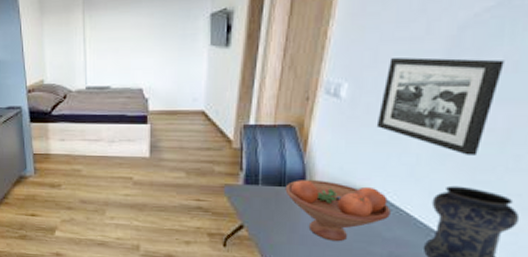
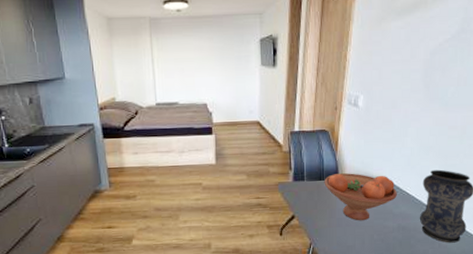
picture frame: present [376,57,504,155] -> none [384,75,459,147]

